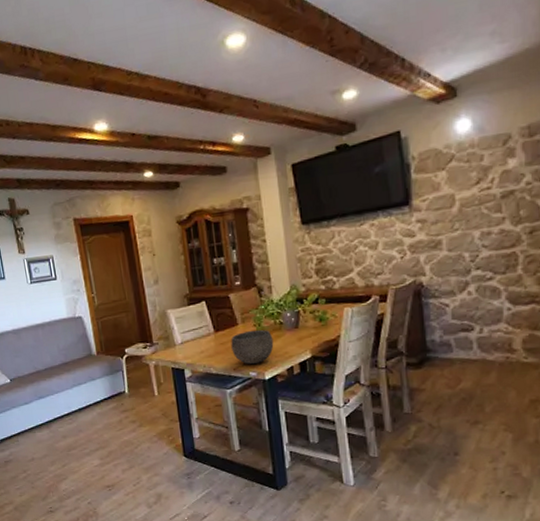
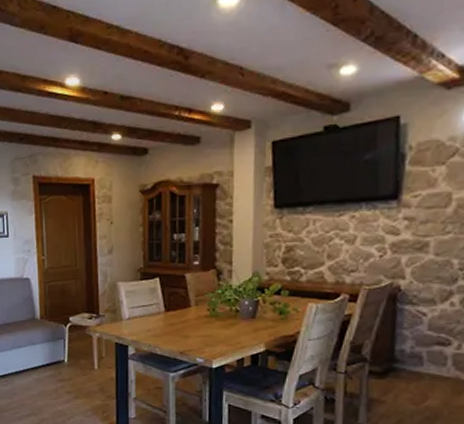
bowl: present [231,329,274,364] -> none [180,314,227,350]

